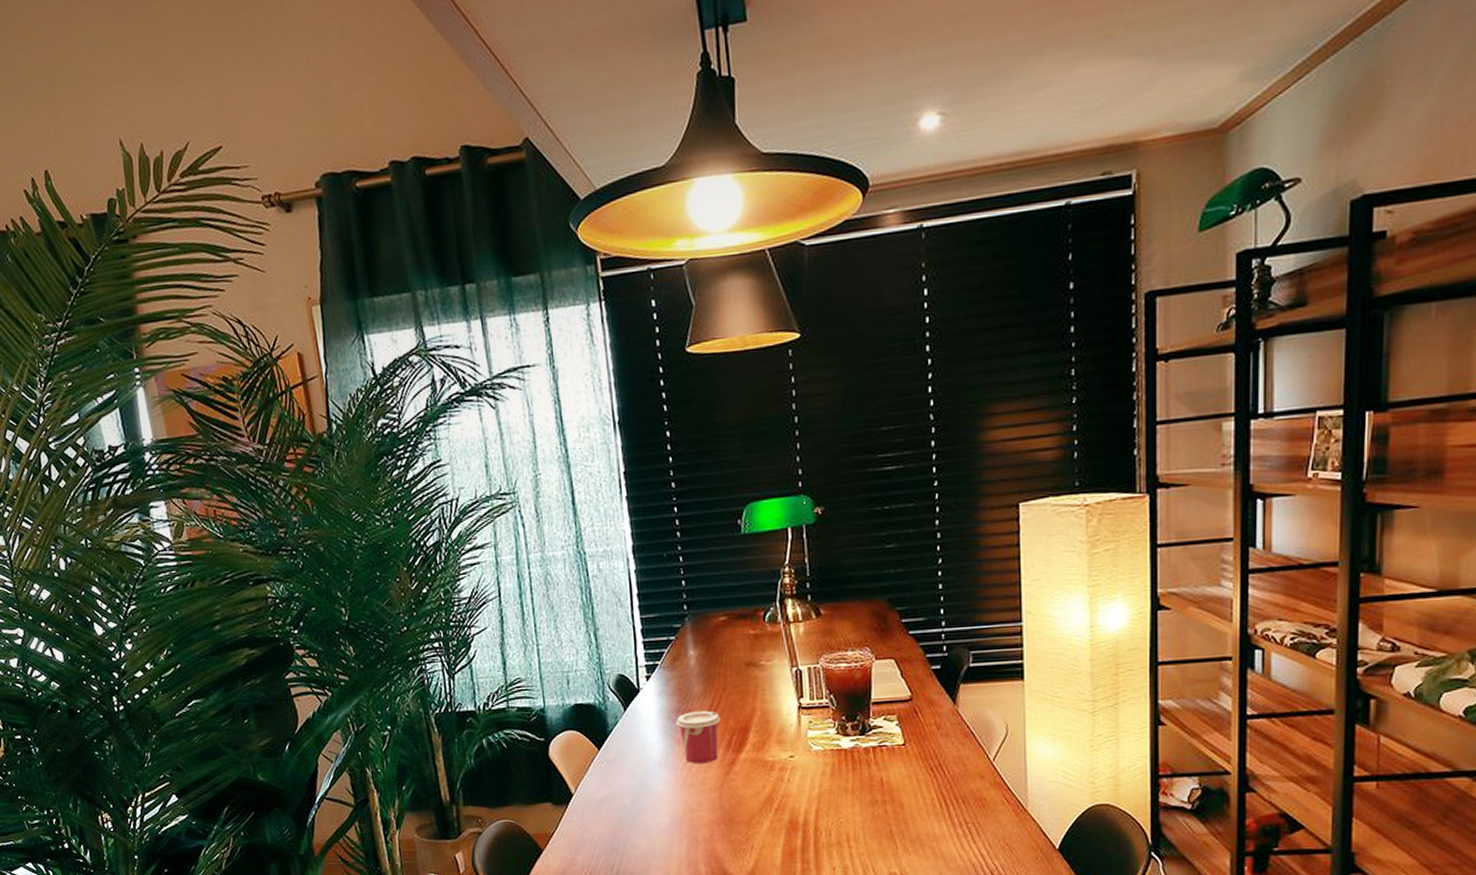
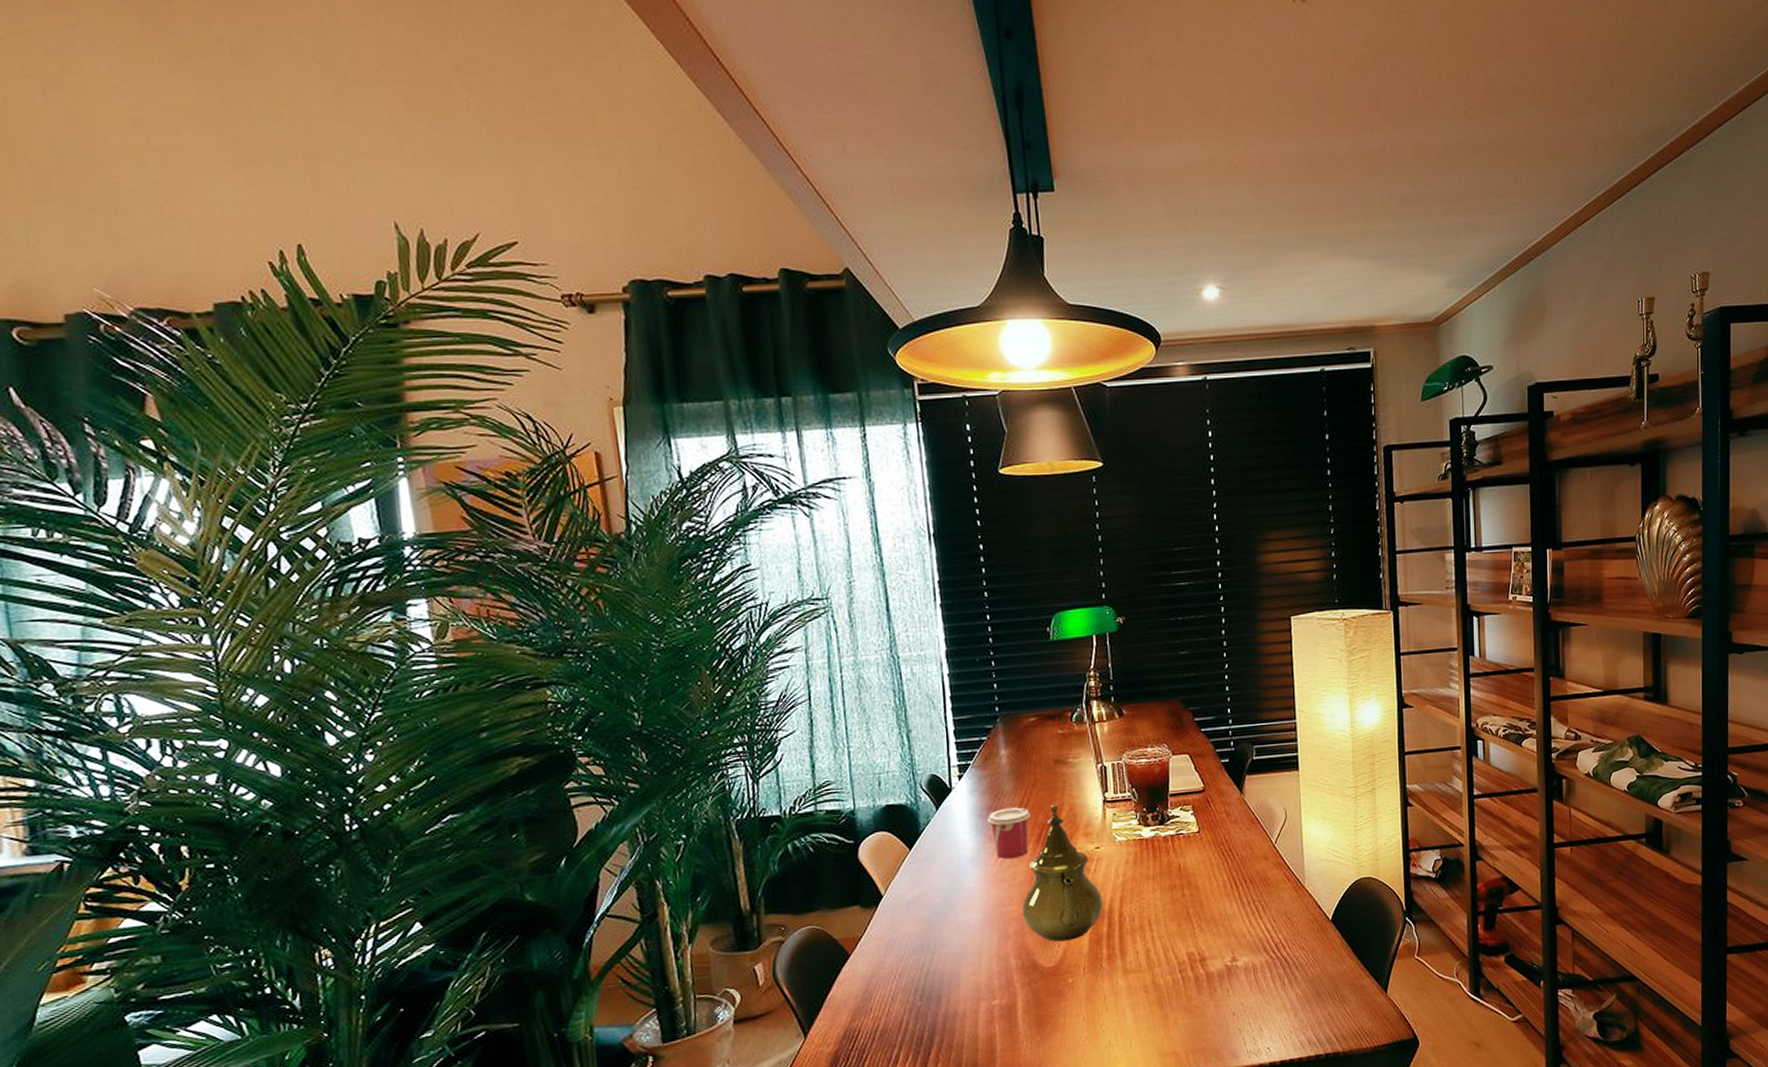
teapot: none [712,709,797,852] -> present [1022,804,1103,942]

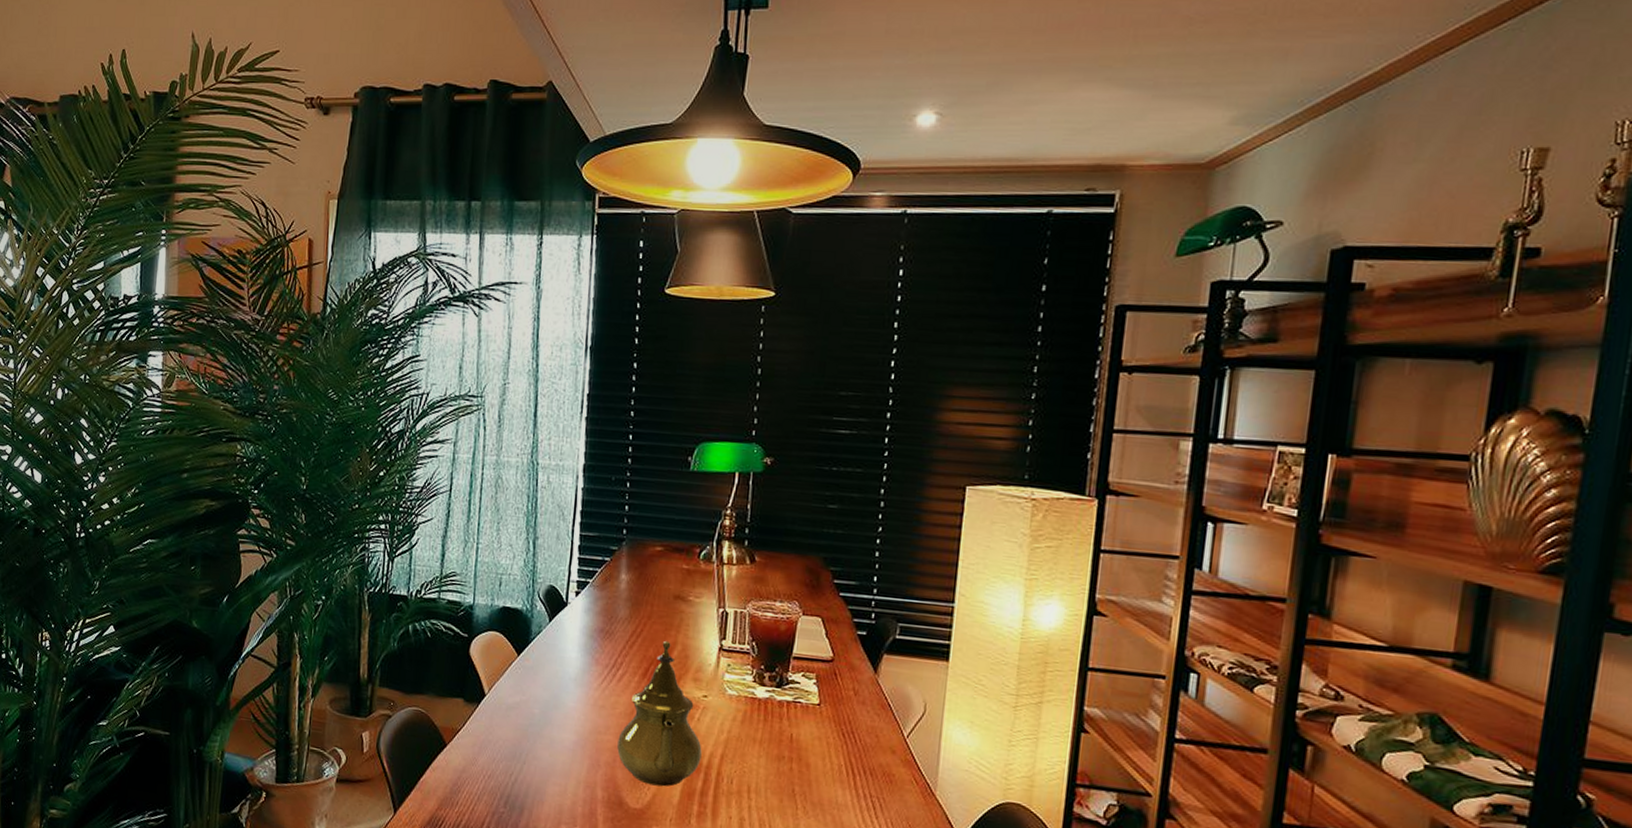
cup: present [988,807,1031,859] -> none [597,634,641,688]

